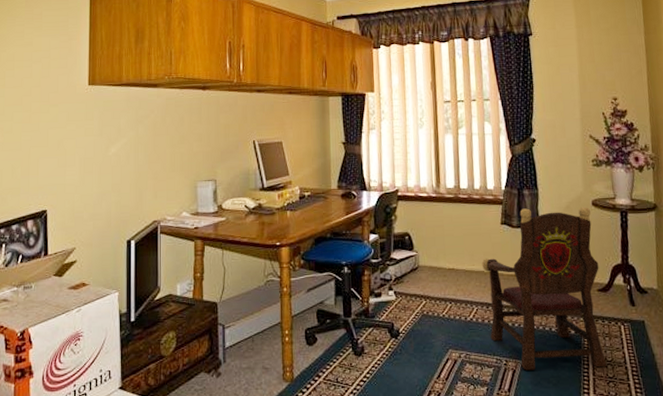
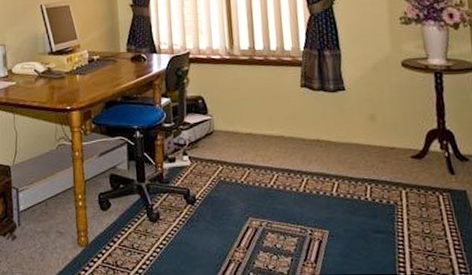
armchair: present [481,207,606,370] -> none [281,68,424,241]

